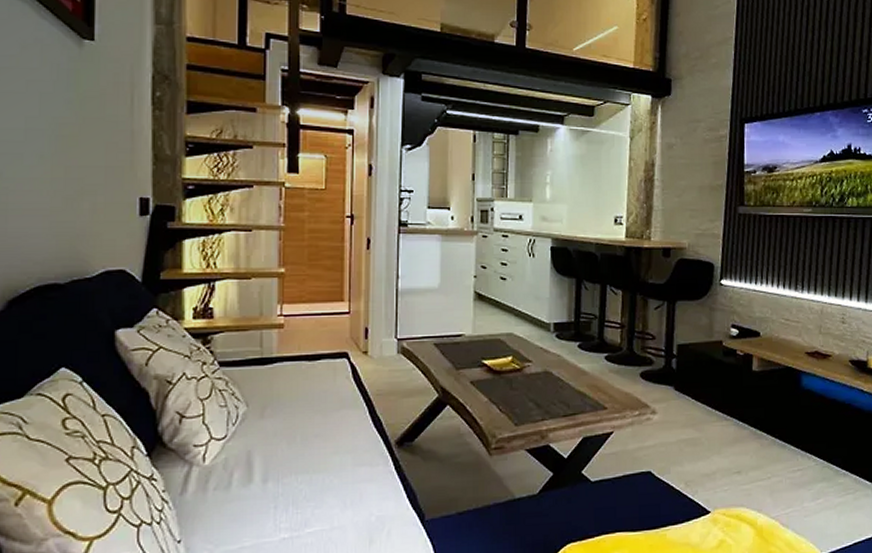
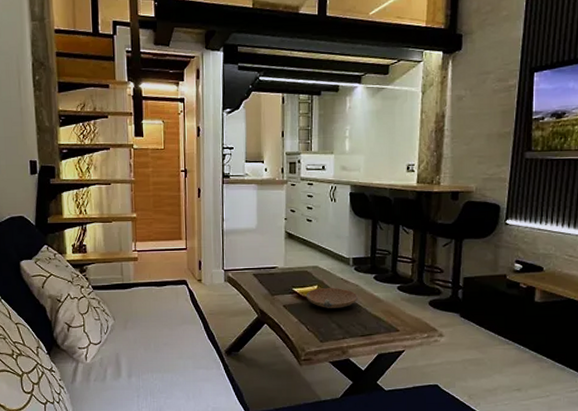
bowl: none [498,358,559,384] -> present [306,287,358,308]

